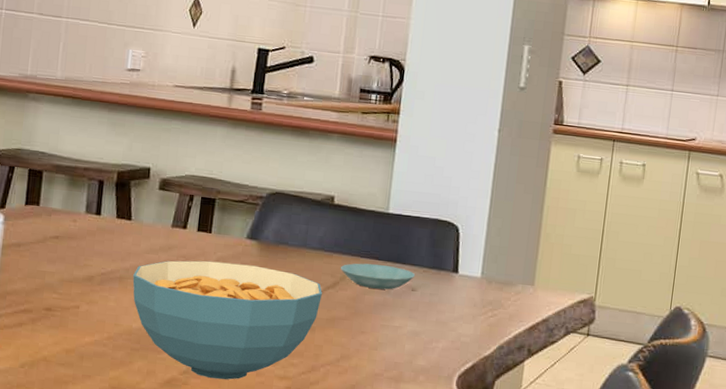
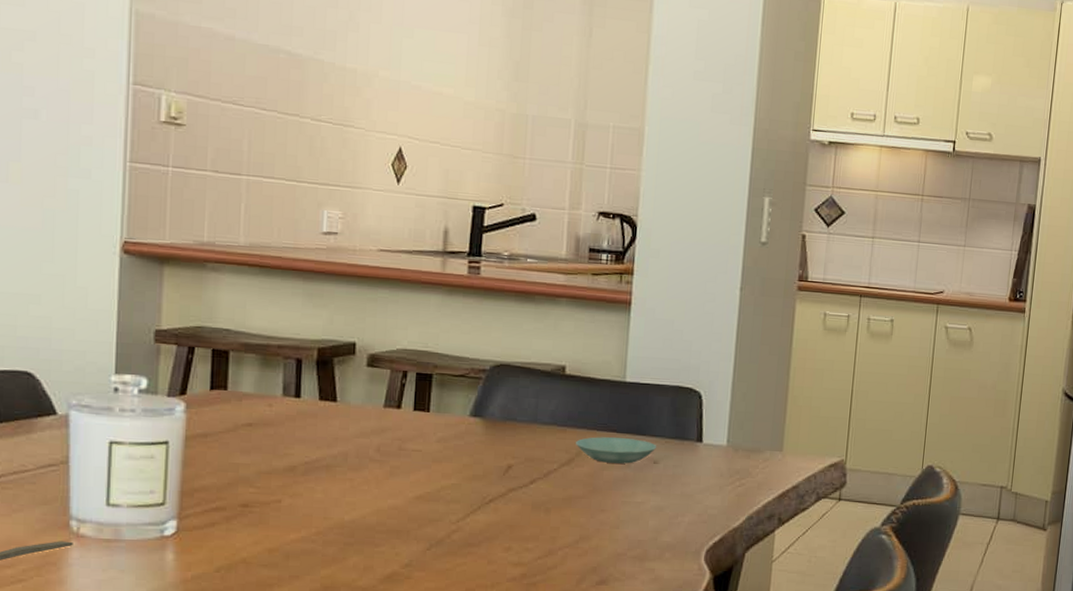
cereal bowl: present [133,260,322,380] -> none [342,442,557,571]

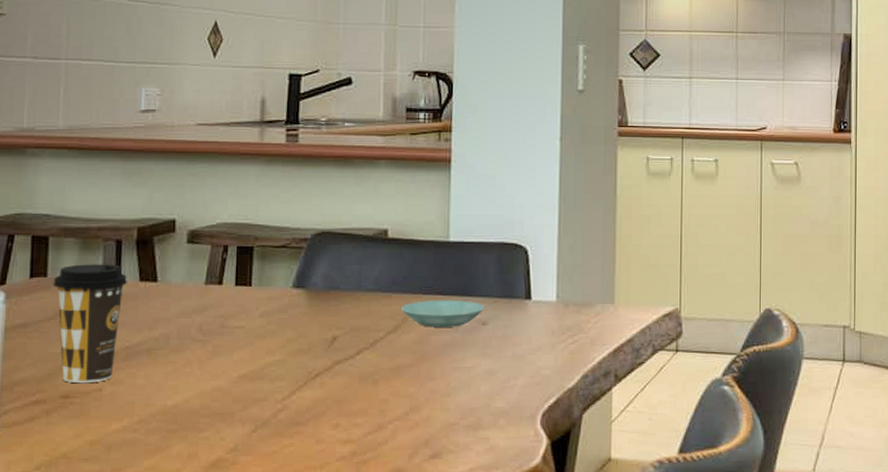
coffee cup: none [233,380,308,494] -> present [52,264,128,384]

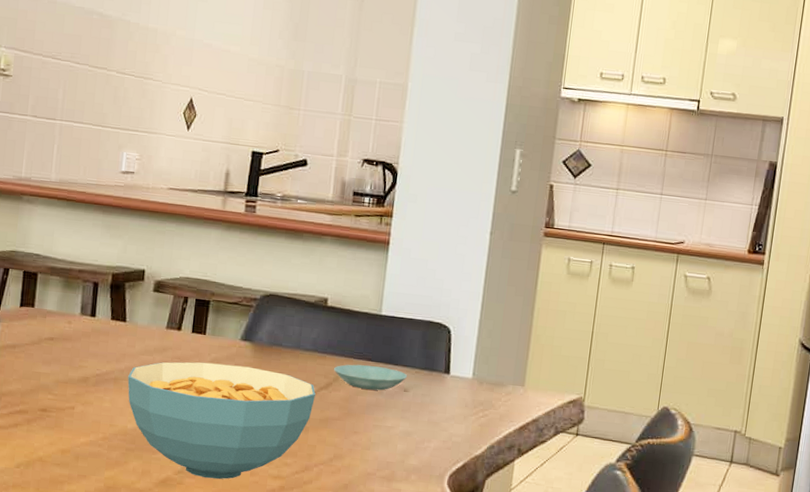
coffee cup: present [52,264,128,384] -> none [38,299,102,401]
cereal bowl: none [164,317,383,454] -> present [127,362,316,479]

